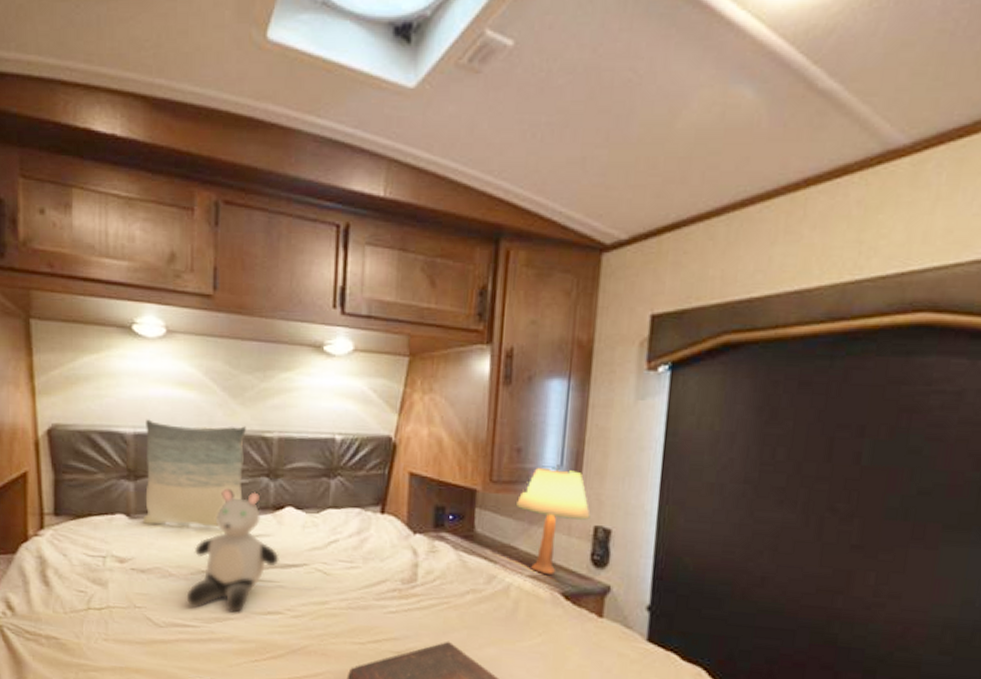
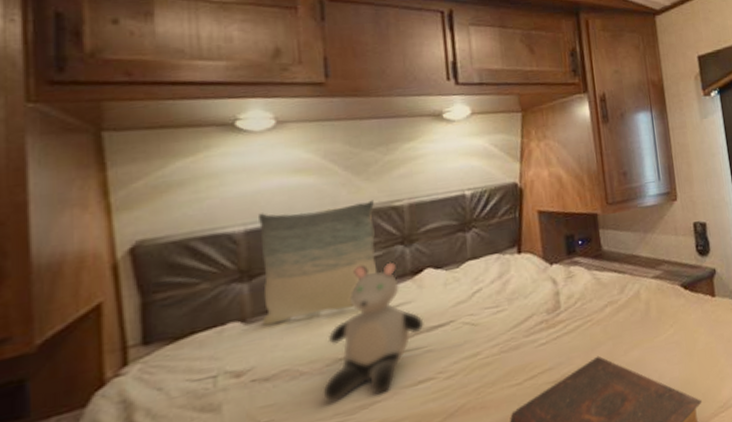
table lamp: present [515,465,590,575] -> none [630,179,689,273]

